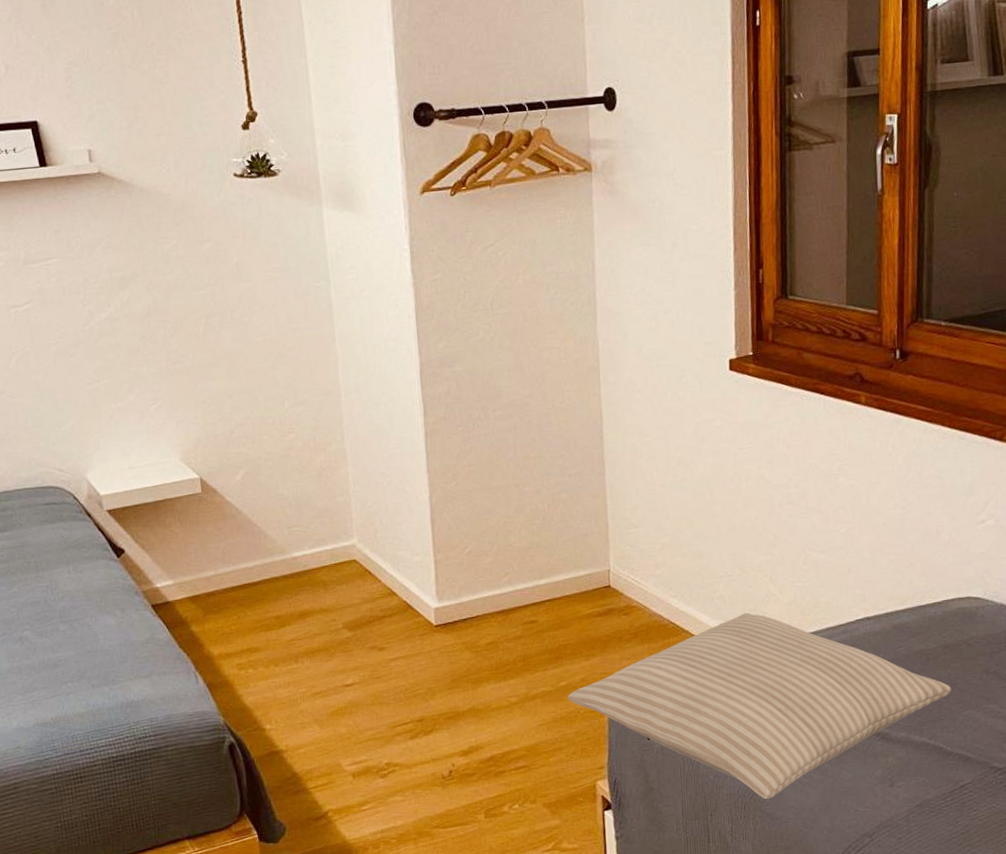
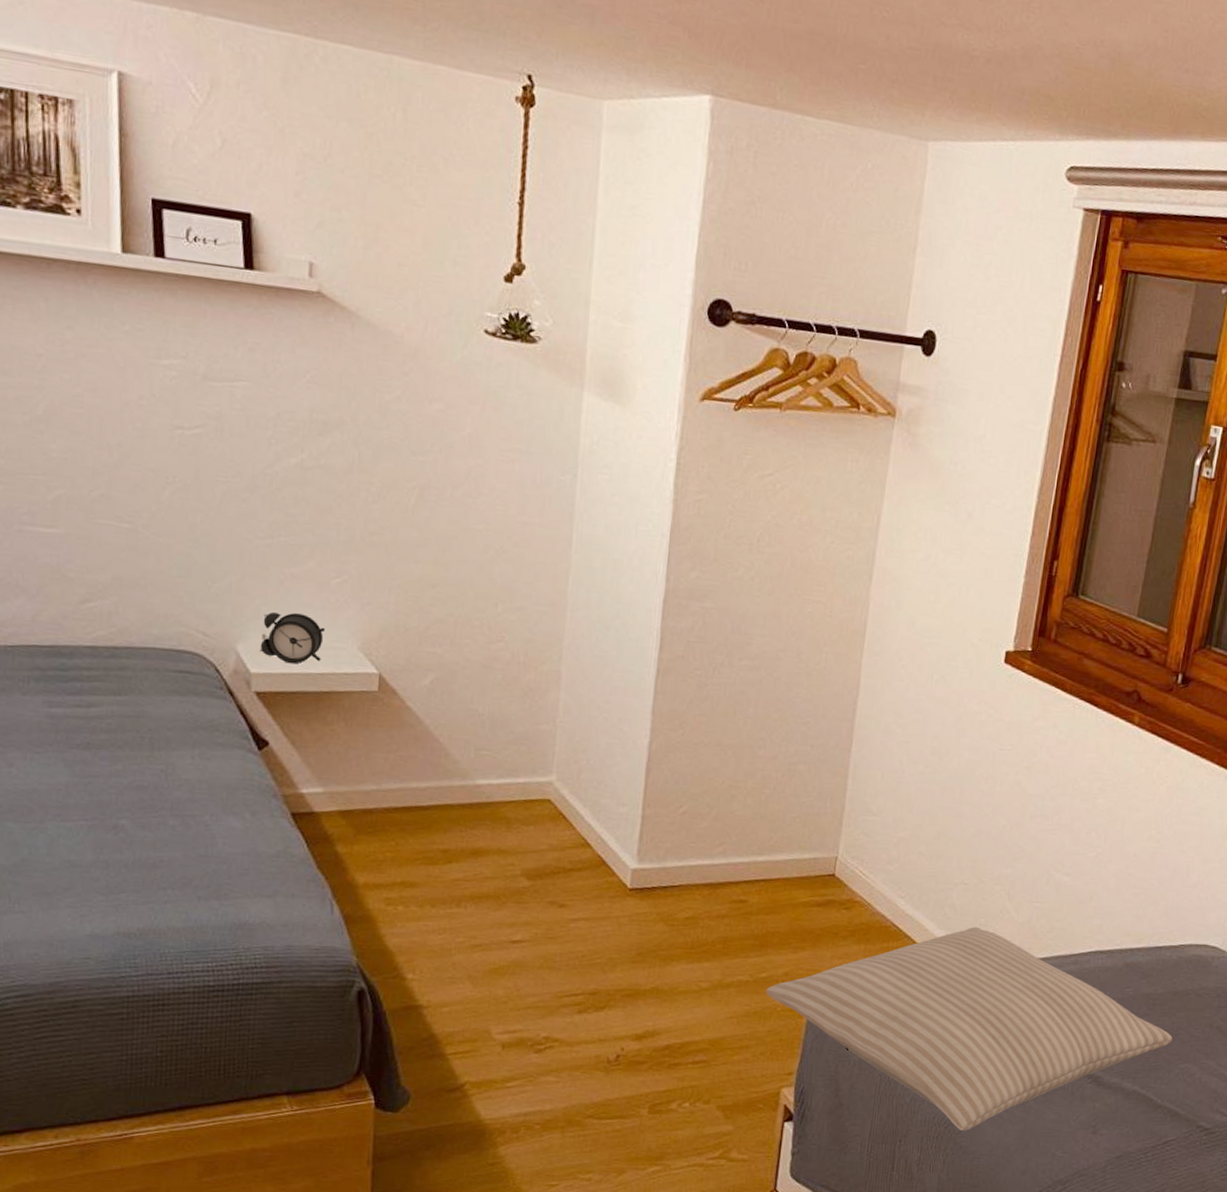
alarm clock: none [102,439,153,482] -> present [259,612,326,664]

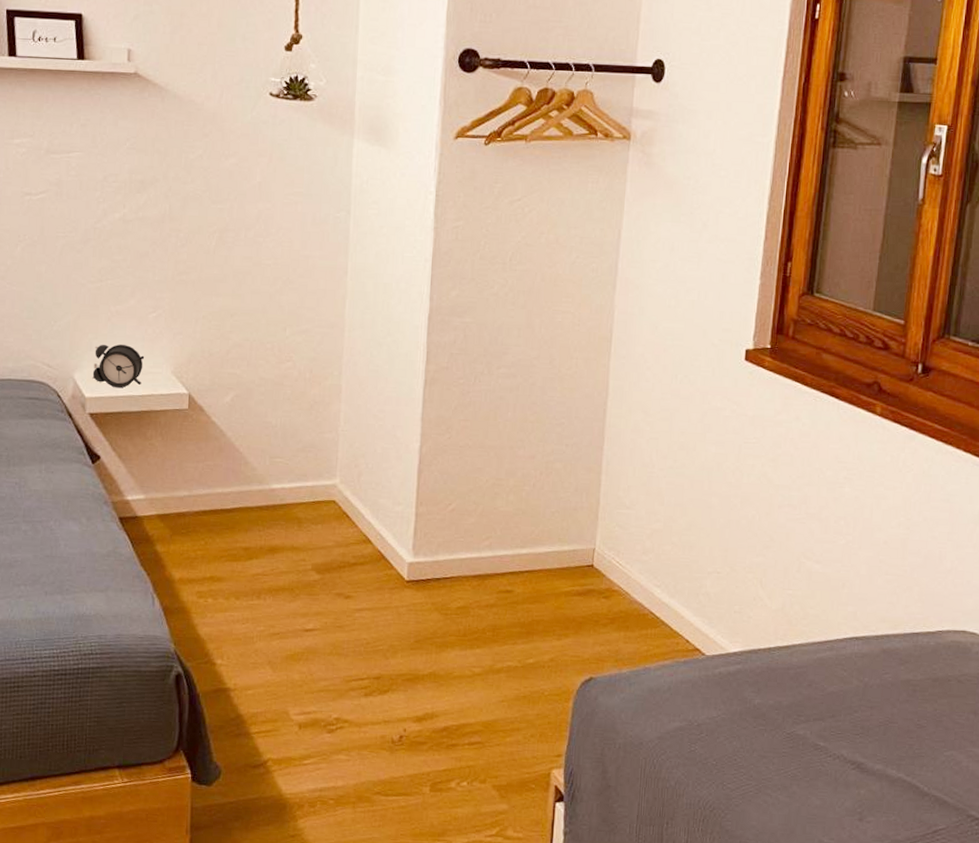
pillow: present [766,926,1173,1131] -> none [534,614,936,815]

